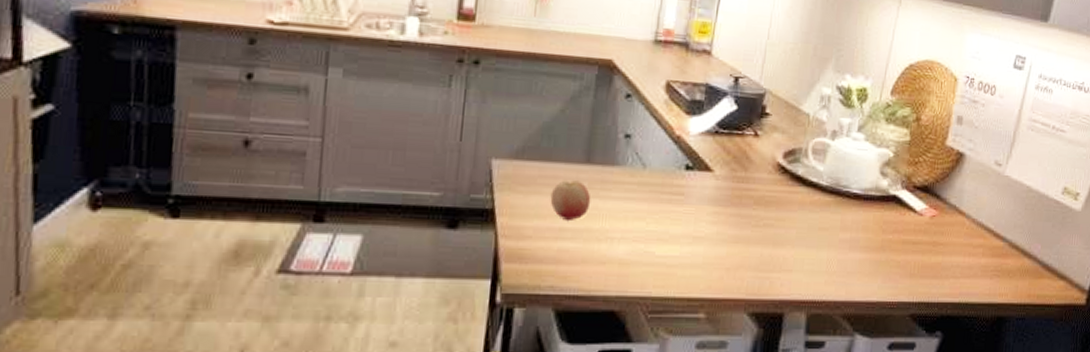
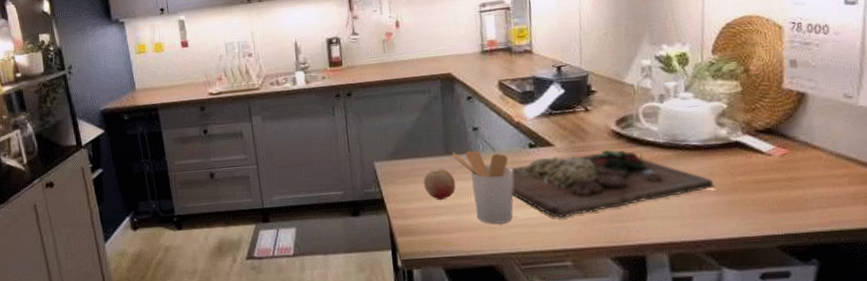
utensil holder: none [594,161,662,259] -> present [452,150,514,224]
cutting board: none [655,184,865,260] -> present [511,149,715,218]

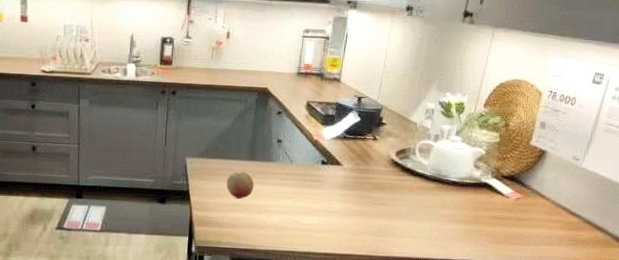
utensil holder: present [452,150,514,224] -> none [256,158,305,225]
cutting board: present [511,149,715,218] -> none [300,174,461,227]

